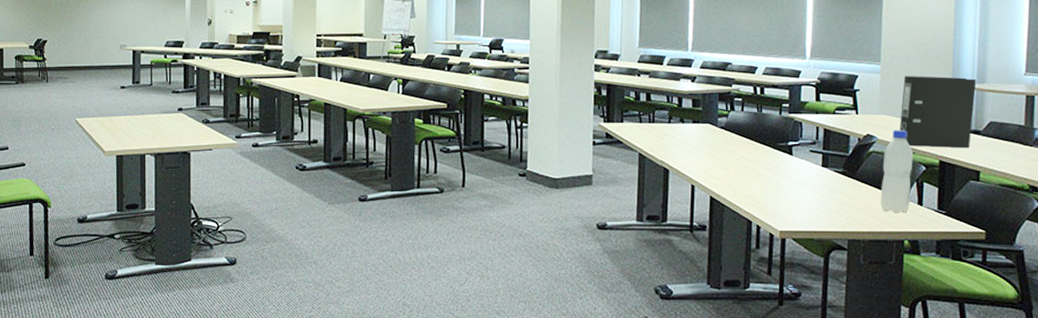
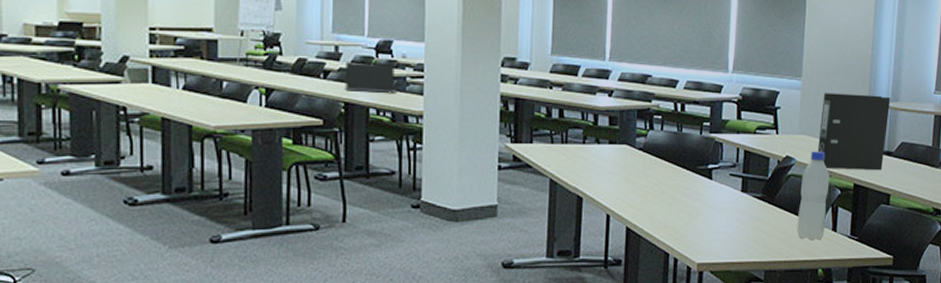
laptop: none [464,57,506,82] -> present [345,62,396,94]

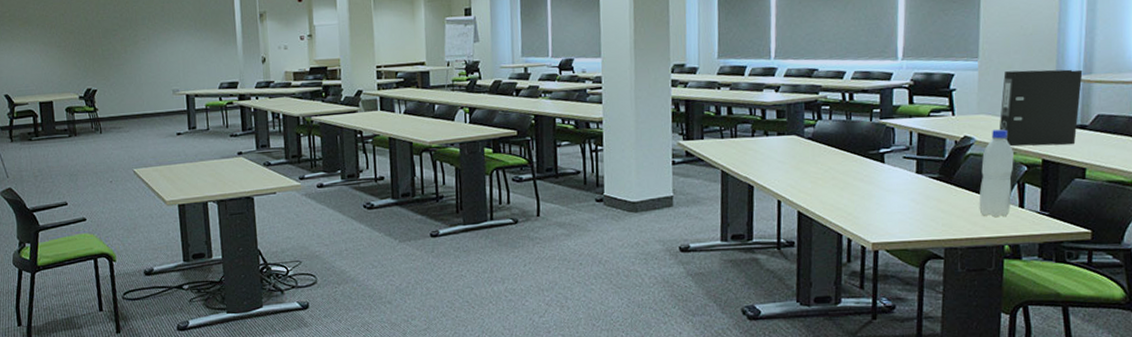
laptop: present [345,62,396,94] -> none [533,79,579,105]

